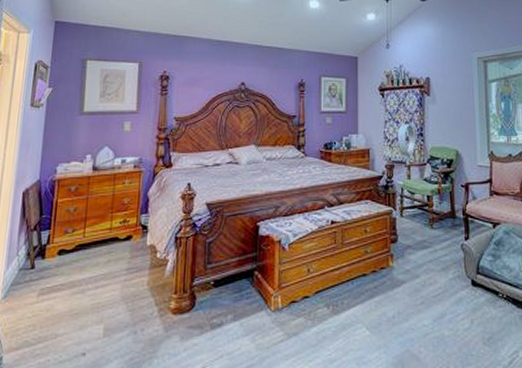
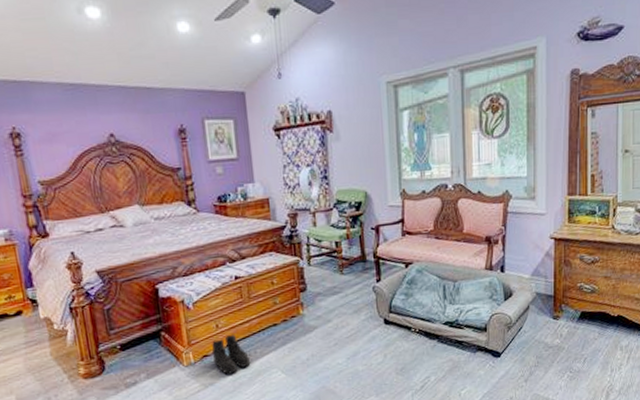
boots: none [301,280,337,325] -> present [212,334,251,374]

